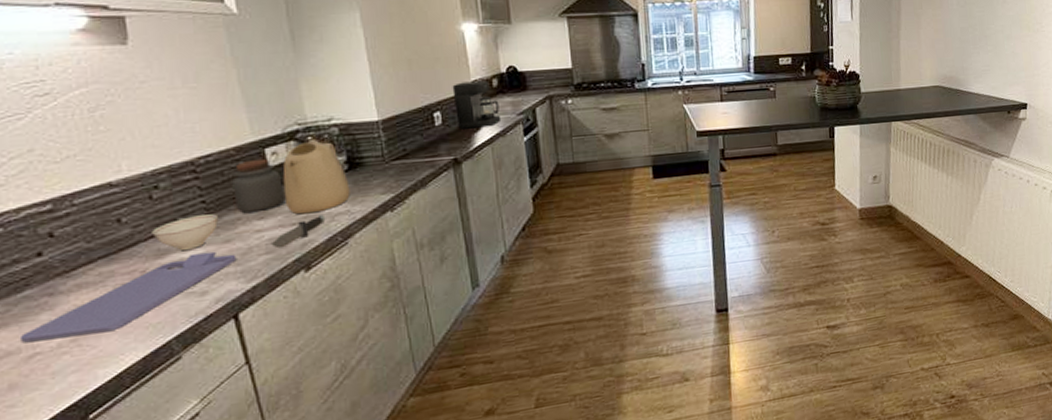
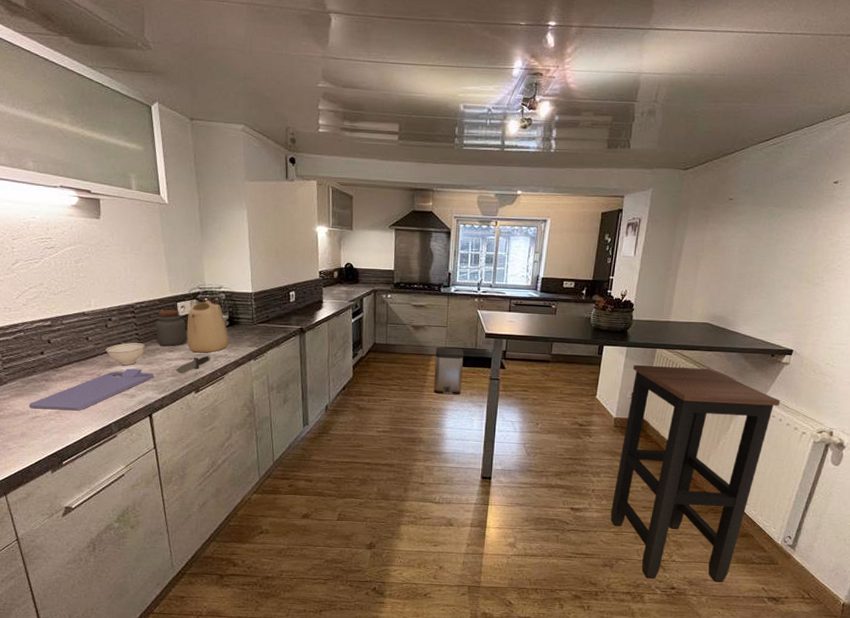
coffee maker: present [452,80,502,130] -> none [305,271,337,308]
pedal bin: none [638,154,677,216] -> present [433,347,464,395]
bar stool: none [869,136,1025,393] -> present [610,364,780,582]

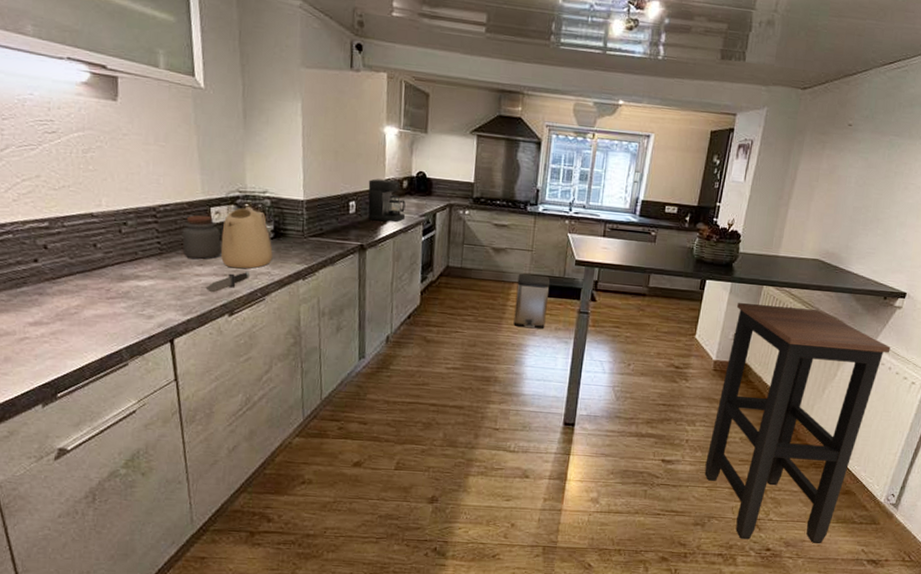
cutting board: present [28,368,154,411] -> none [15,283,178,333]
bowl: present [105,343,146,366] -> none [118,252,169,280]
coffee maker: none [305,271,337,308] -> present [368,178,406,223]

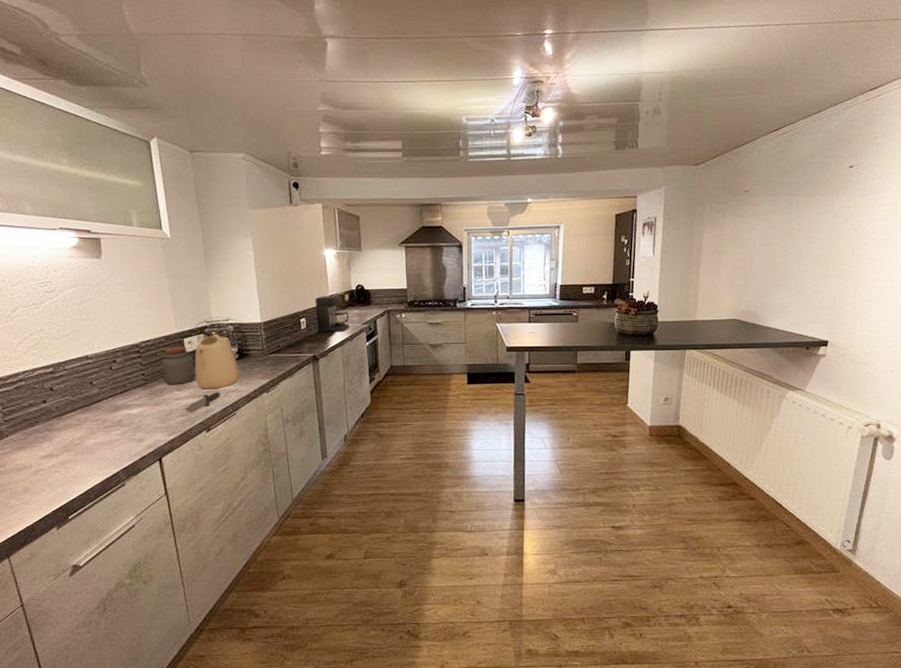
pedal bin: present [513,273,551,329] -> none [455,364,486,415]
bar stool: present [704,302,891,543] -> none [655,367,821,598]

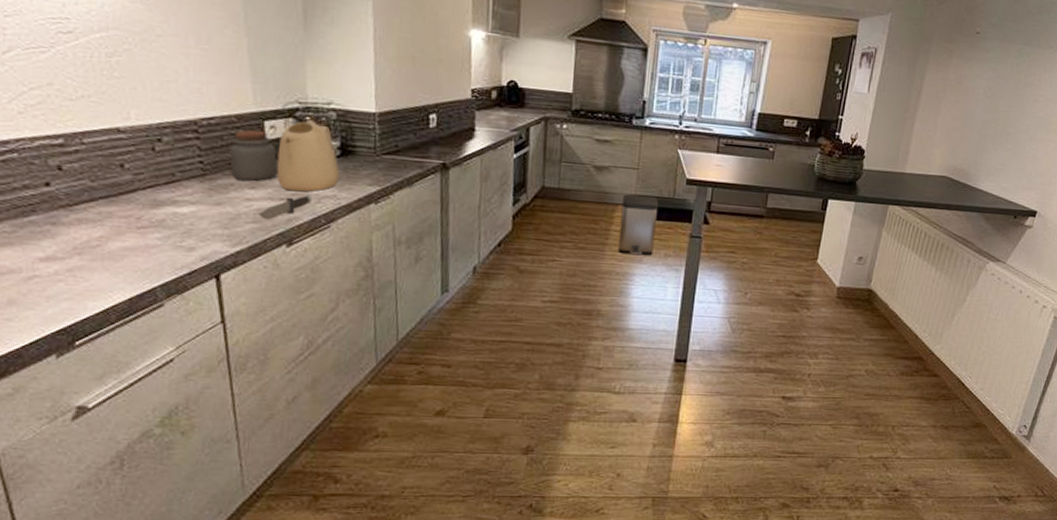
coffee maker: present [315,295,350,333] -> none [451,88,495,138]
pedal bin: none [455,364,486,415] -> present [618,194,659,256]

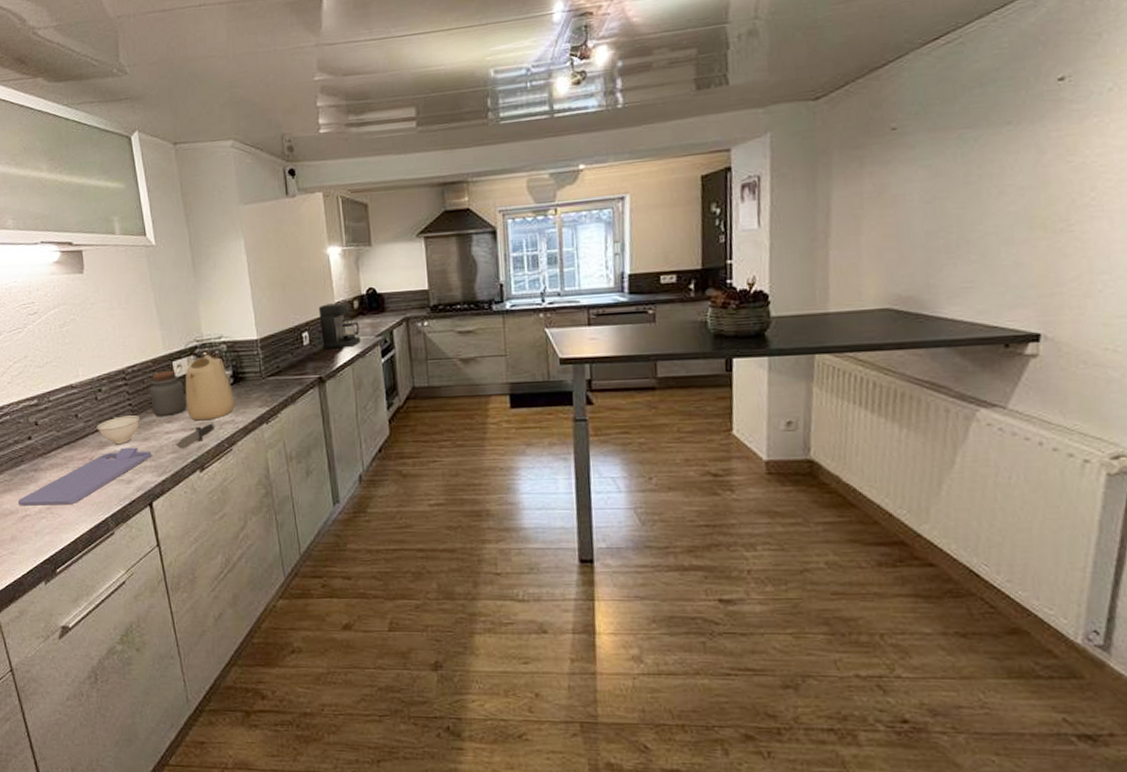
cutting board: none [22,210,225,269] -> present [17,447,152,506]
bowl: none [150,174,214,206] -> present [97,415,141,445]
coffee maker: none [451,88,495,138] -> present [318,302,361,349]
pedal bin: present [618,194,659,256] -> none [494,382,536,448]

